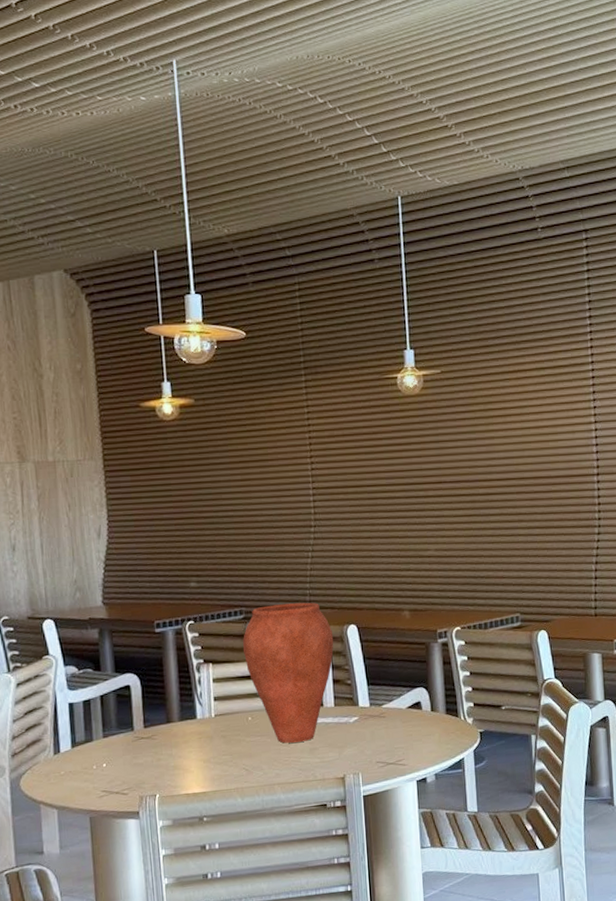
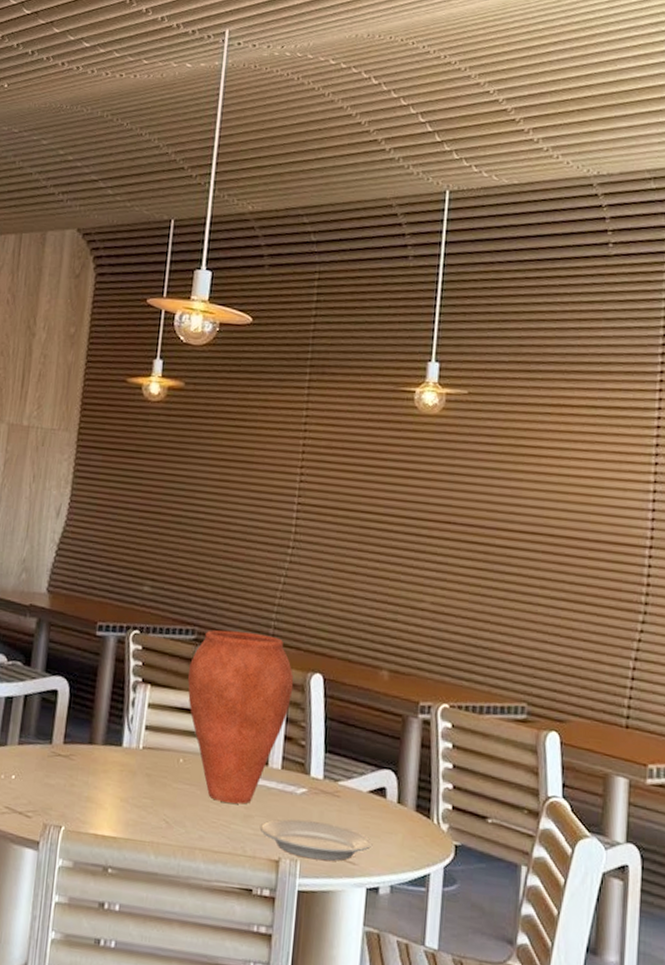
plate: none [324,739,417,770] -> present [259,819,373,862]

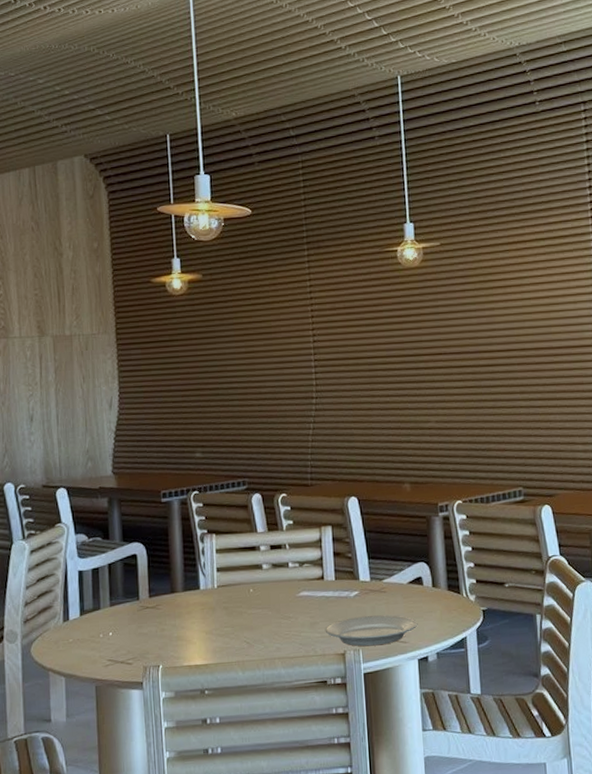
vase: present [187,630,294,804] -> none [245,473,335,617]

